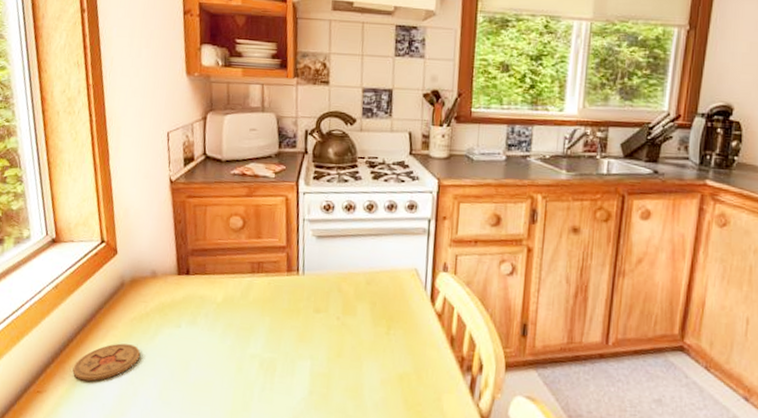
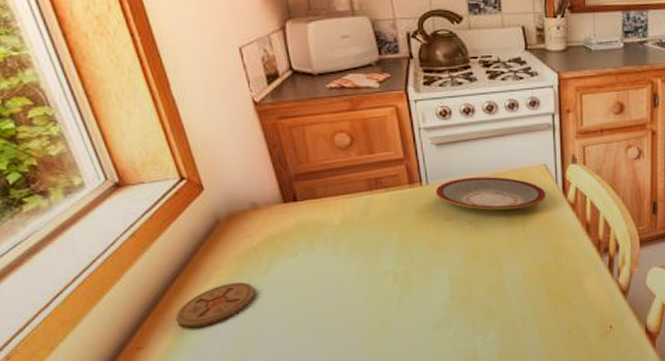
plate: none [310,272,414,311] -> present [436,177,547,210]

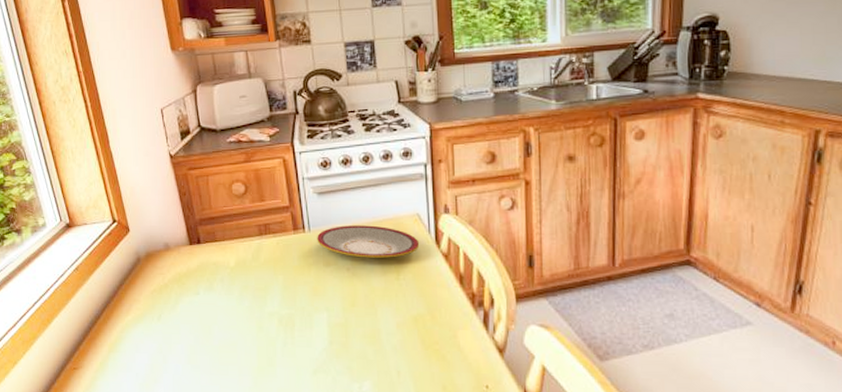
coaster: present [175,282,256,328] -> none [103,315,165,354]

